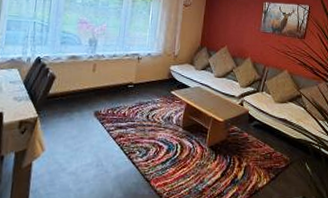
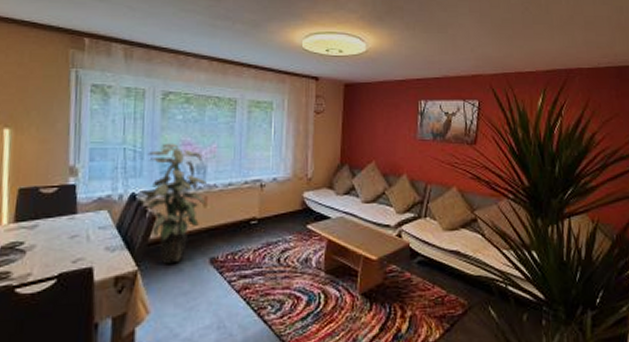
indoor plant: none [43,20,97,114] -> present [139,143,207,264]

